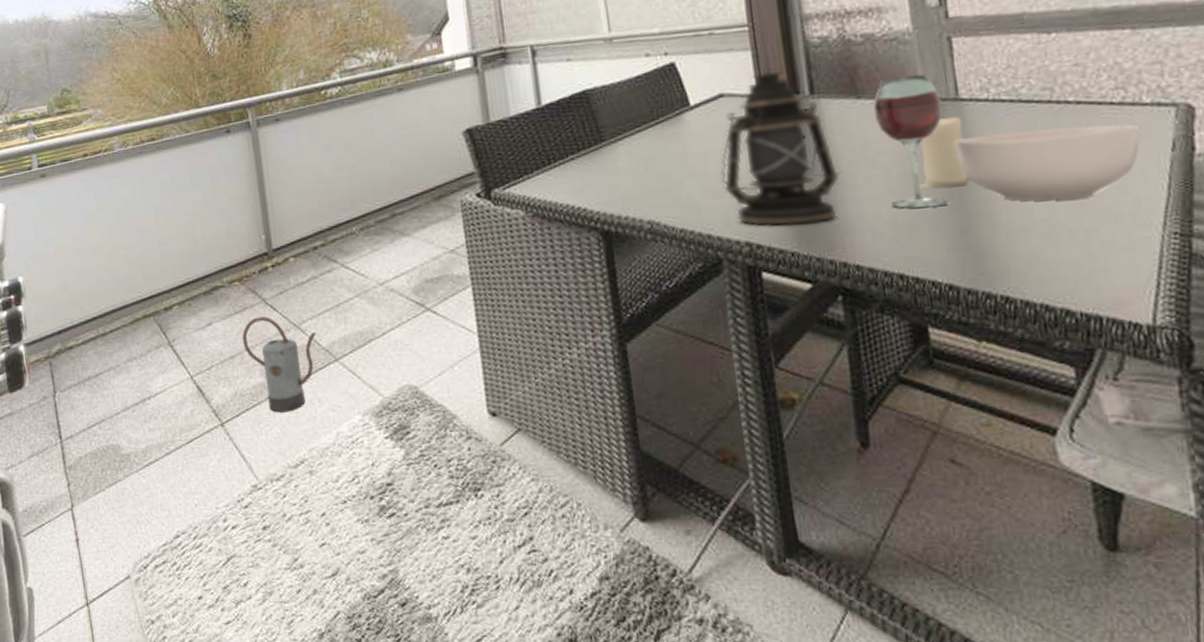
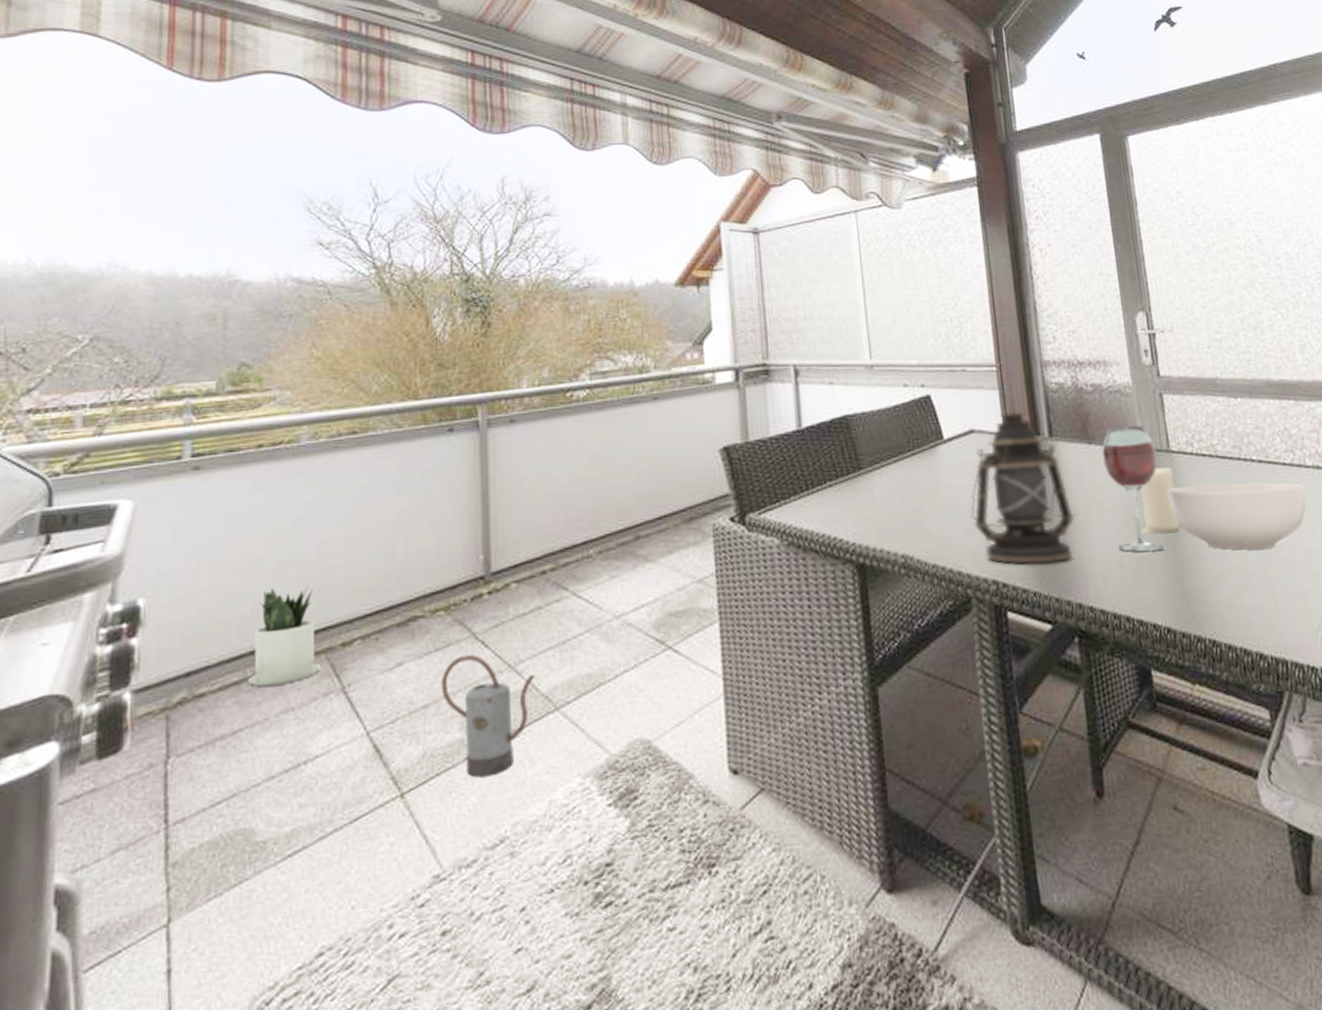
planter: none [101,263,152,342] -> present [247,585,322,687]

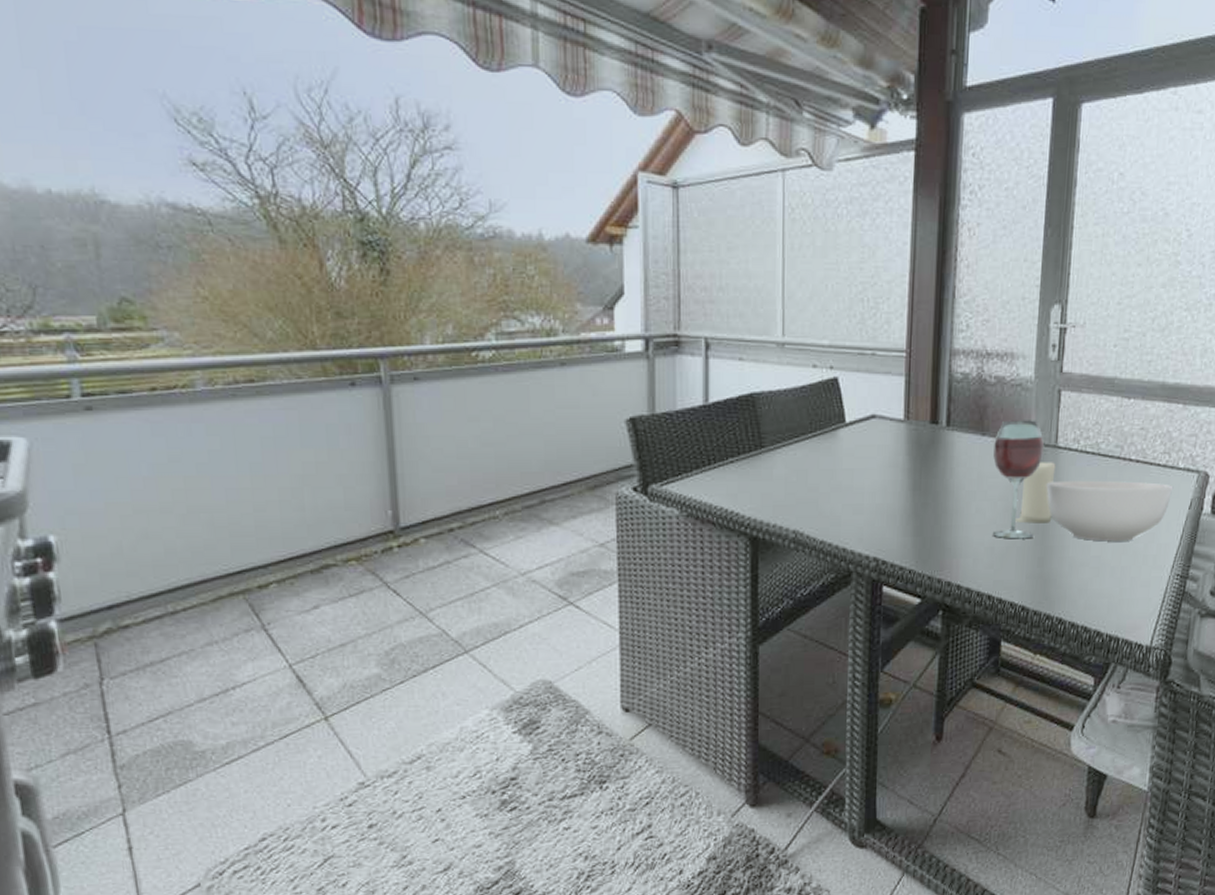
planter: present [247,585,322,687] -> none [169,530,241,622]
watering can: present [440,655,536,778] -> none [356,602,446,706]
lantern: present [970,407,1075,565] -> none [862,395,958,546]

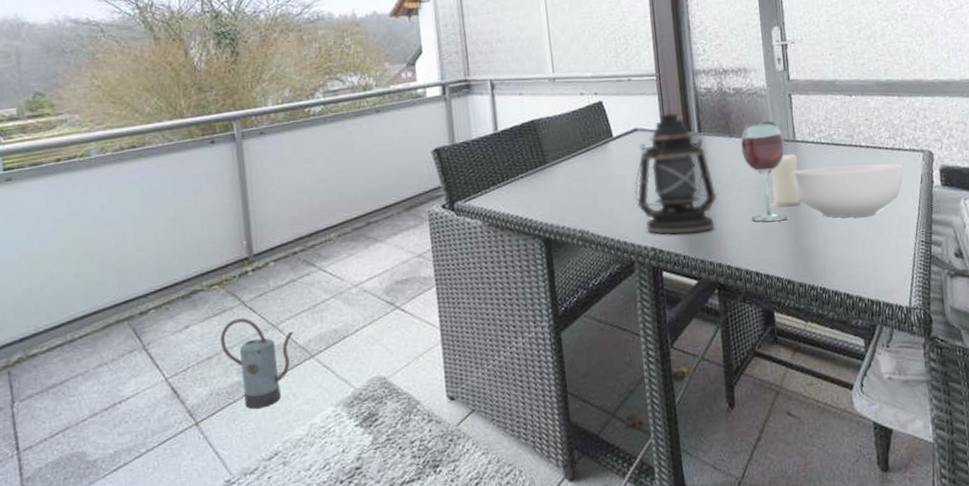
watering can: none [356,602,446,706] -> present [220,318,294,409]
lantern: none [862,395,958,546] -> present [634,109,718,235]

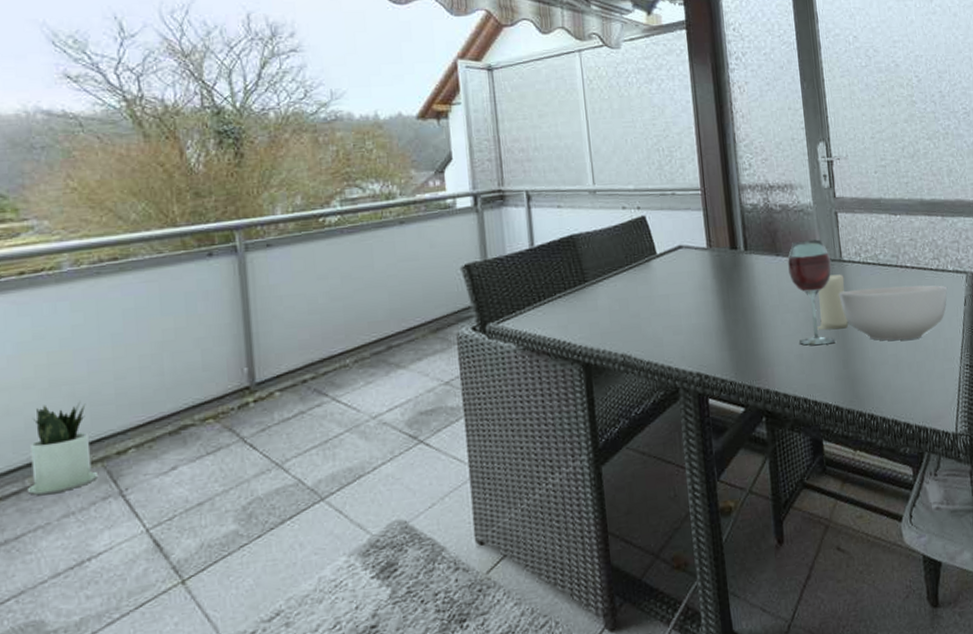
planter: none [68,269,126,348] -> present [26,401,99,495]
watering can: present [220,318,294,409] -> none [213,456,302,563]
lantern: present [634,109,718,235] -> none [678,226,765,359]

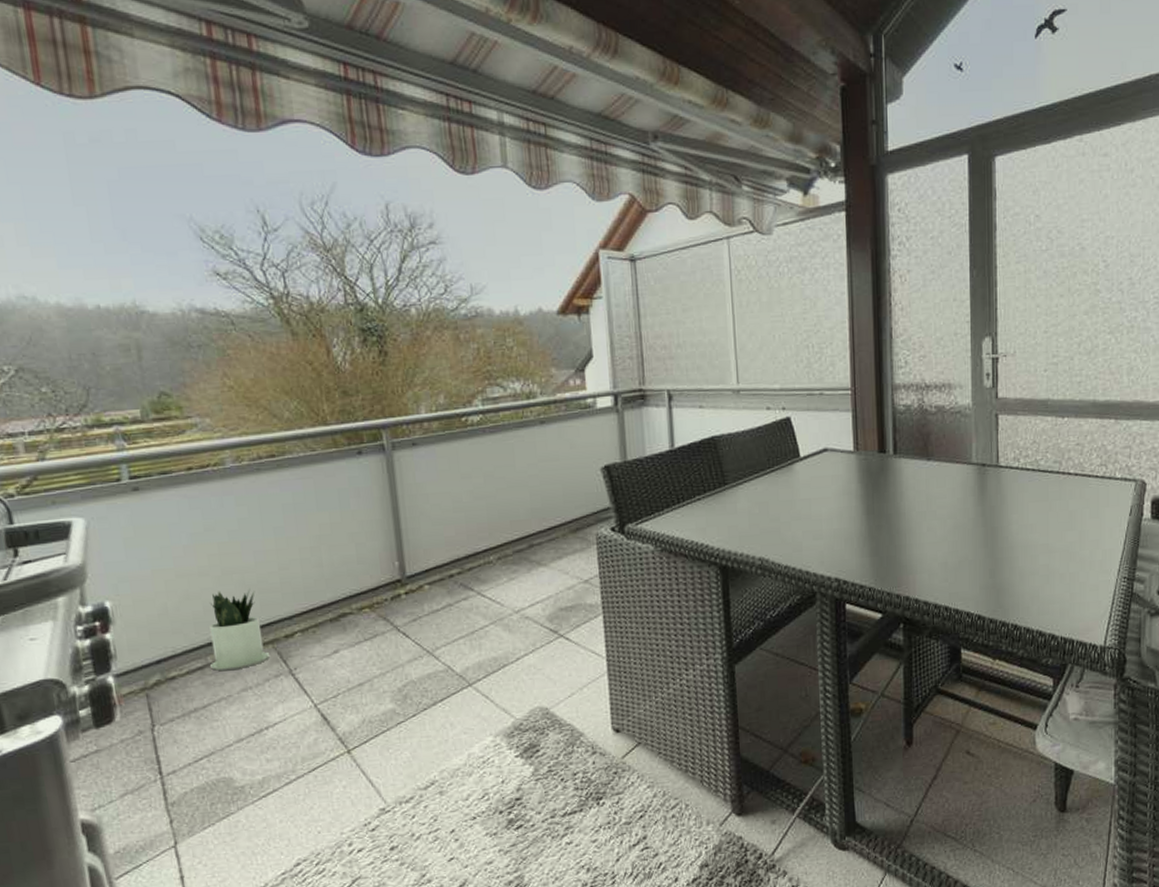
wineglass: present [788,239,835,346] -> none [939,443,986,554]
candle: present [816,274,848,331] -> none [964,480,999,539]
bowl: present [838,285,948,341] -> none [992,493,1113,551]

